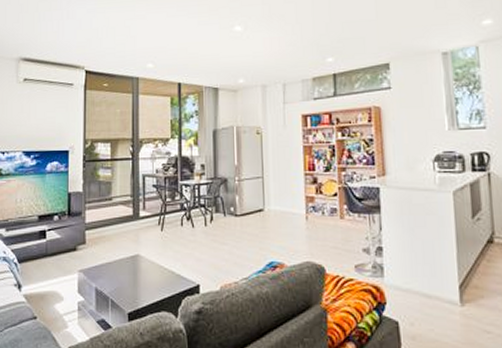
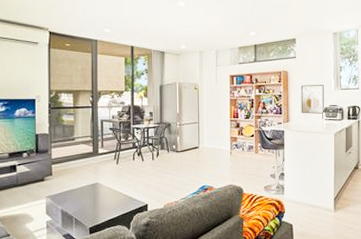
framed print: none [399,123,436,164] -> present [300,85,324,114]

